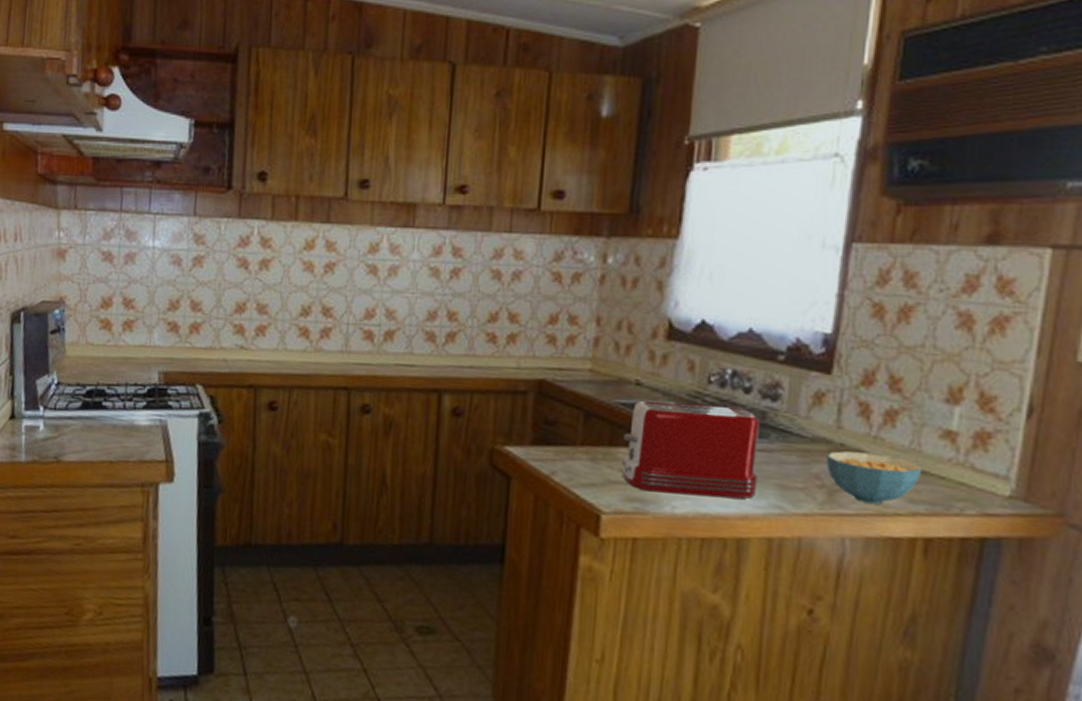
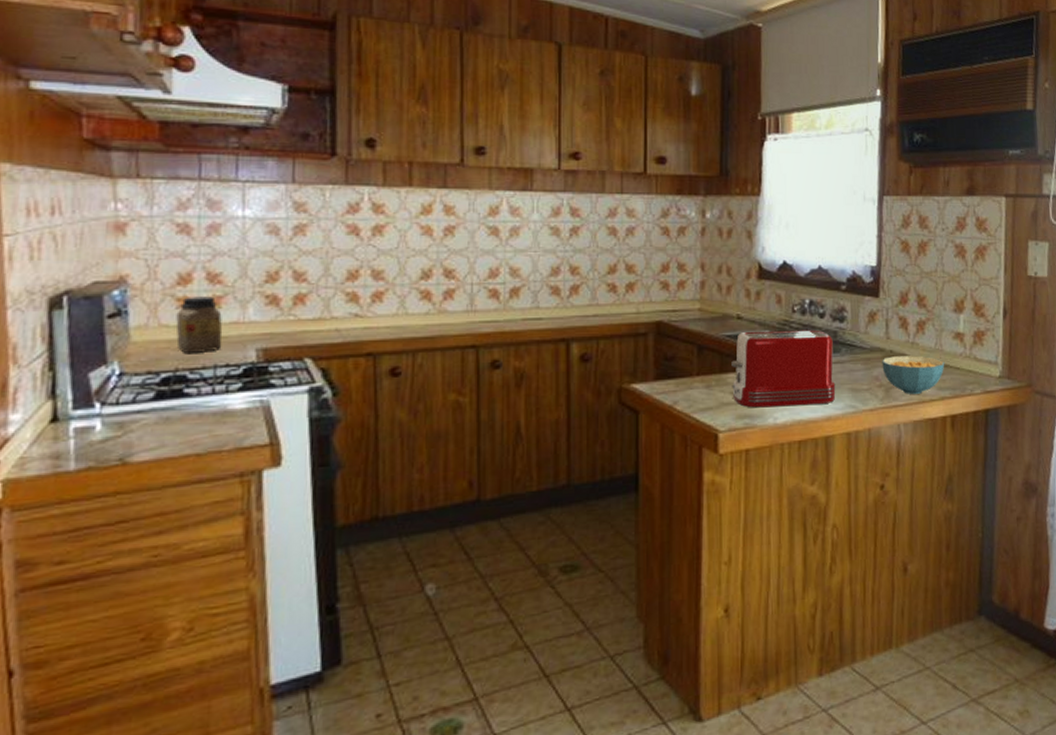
jar: none [98,319,134,371] -> present [175,296,223,354]

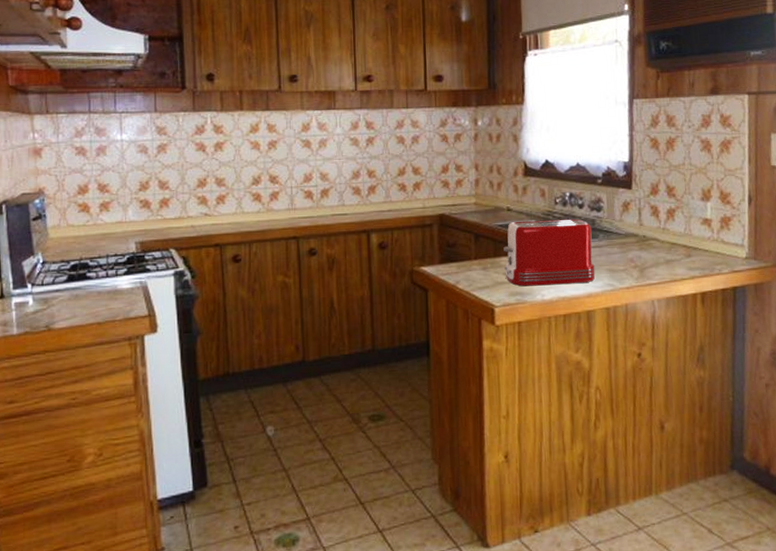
jar: present [175,296,223,354] -> none [79,202,112,247]
cereal bowl: present [882,356,945,394] -> none [636,240,694,274]

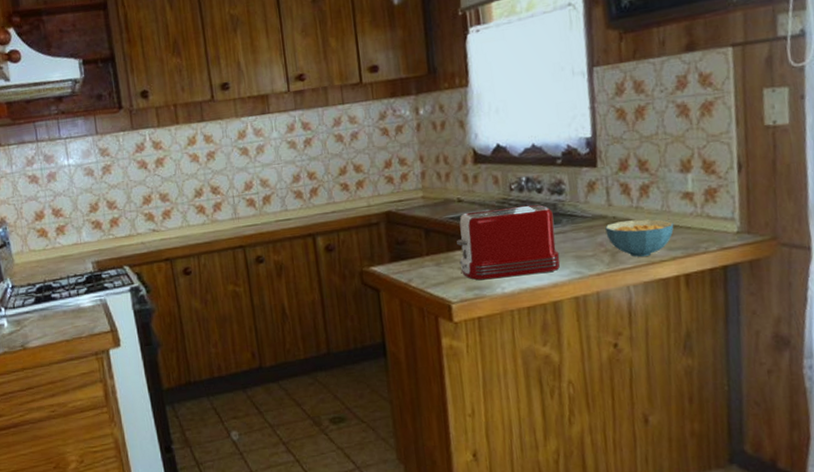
cereal bowl: none [636,240,694,274] -> present [605,219,674,257]

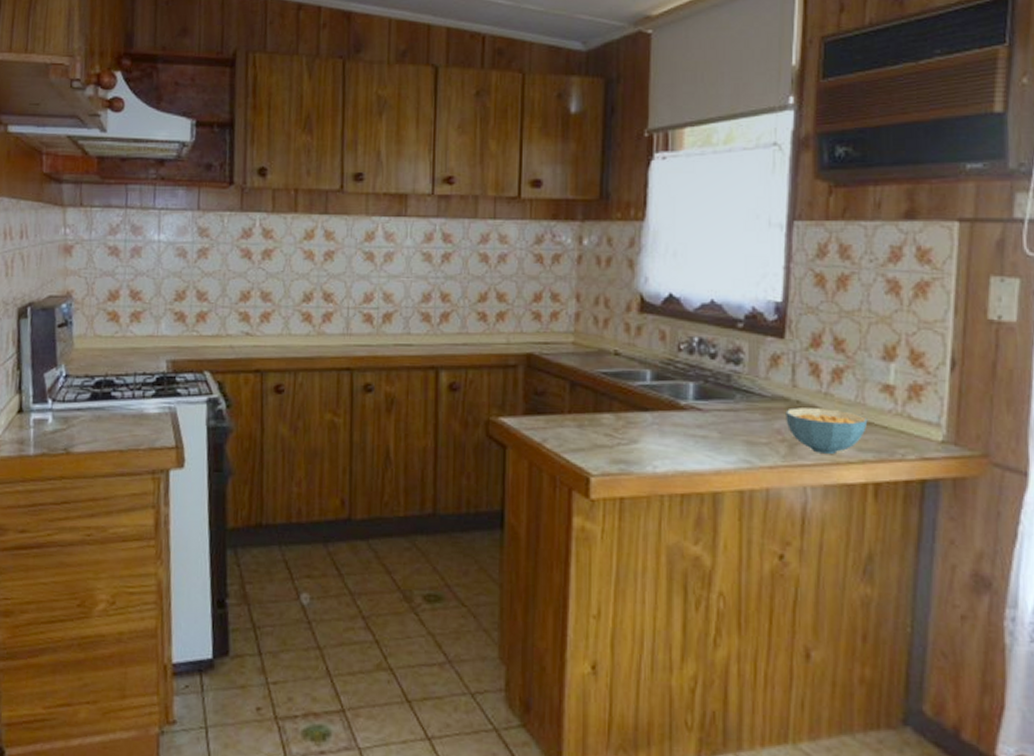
toaster: present [457,205,561,280] -> none [606,370,727,456]

